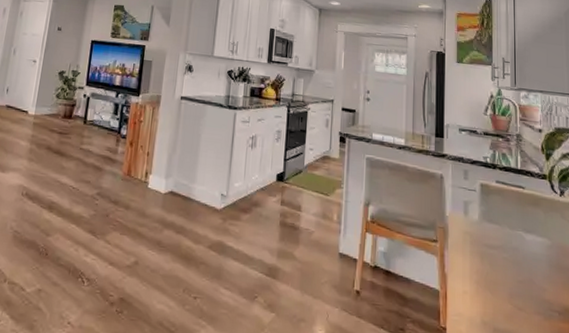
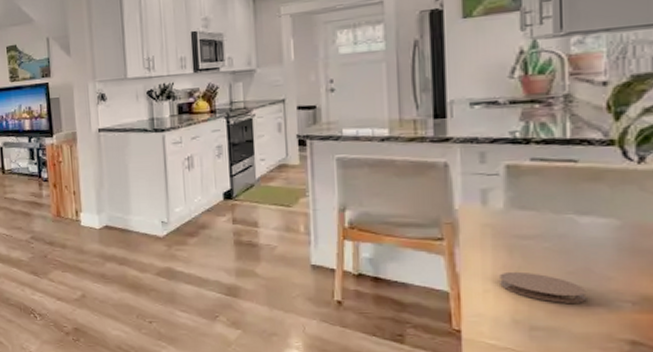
coaster: none [474,276,531,310] -> present [500,271,587,303]

